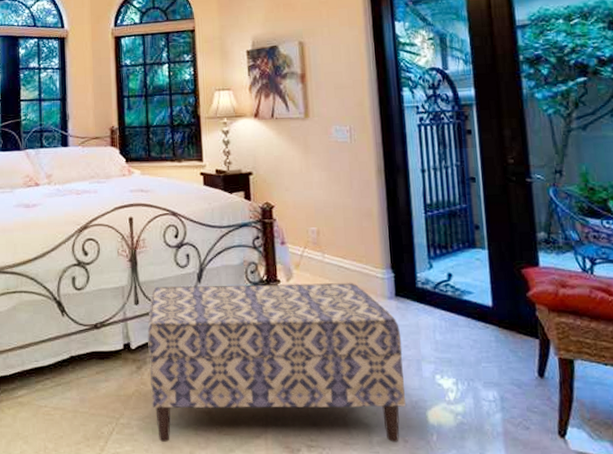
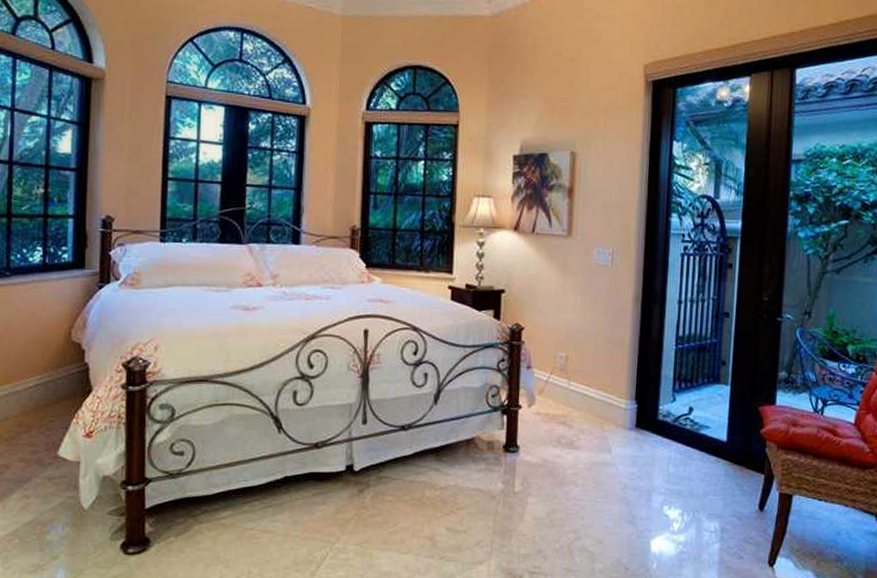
bench: present [147,283,405,442] -> none [372,406,636,570]

